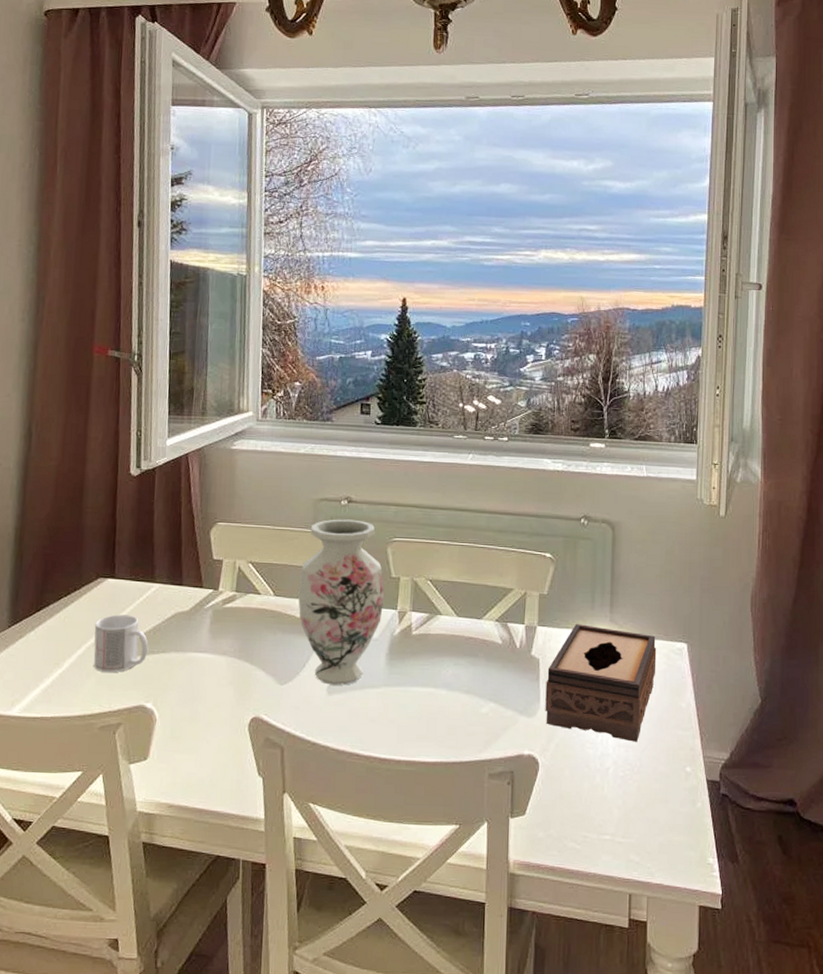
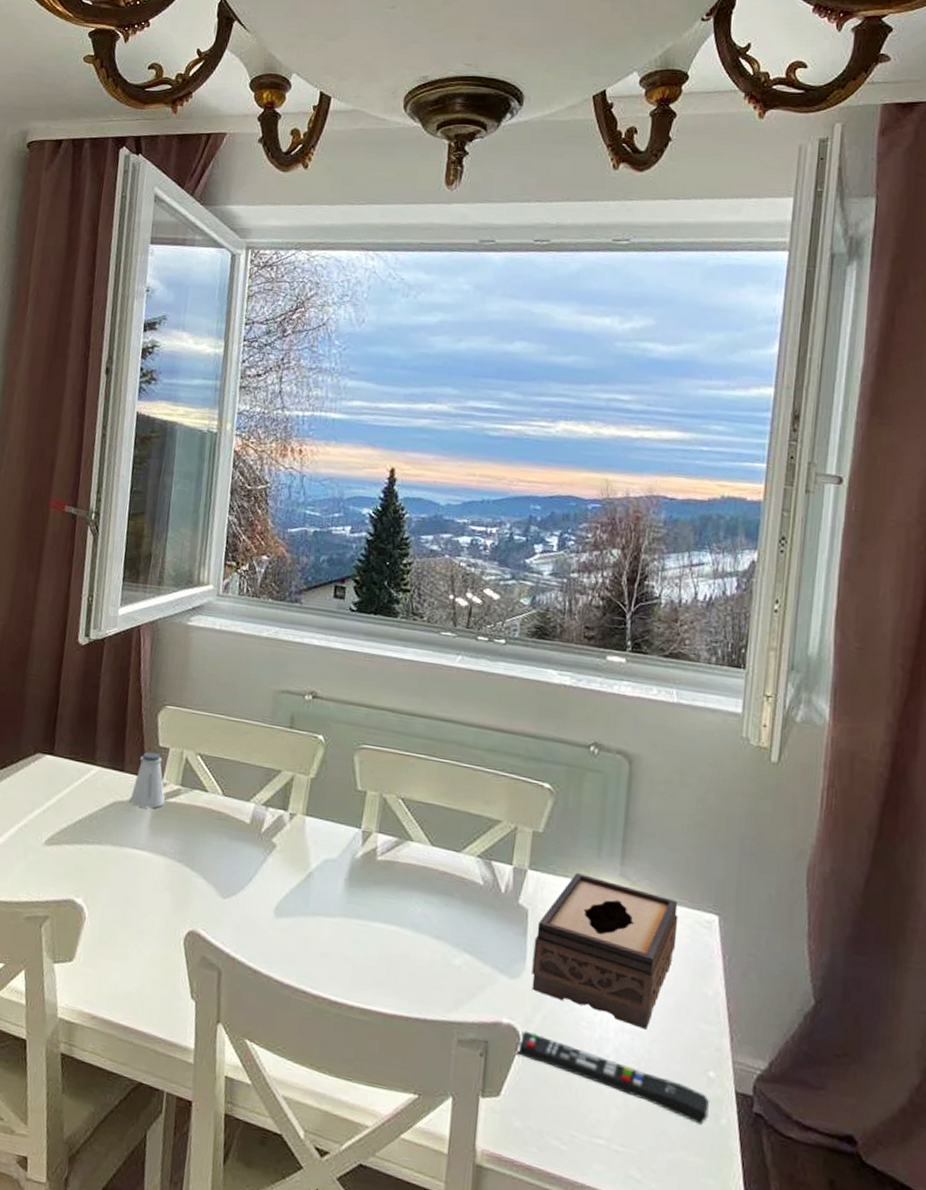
mug: present [93,614,149,672] -> none [25,795,84,860]
saltshaker: none [189,565,223,615] -> present [129,752,165,809]
vase: present [298,519,385,685] -> none [248,715,348,909]
remote control: none [535,758,687,810] -> present [515,1030,709,1125]

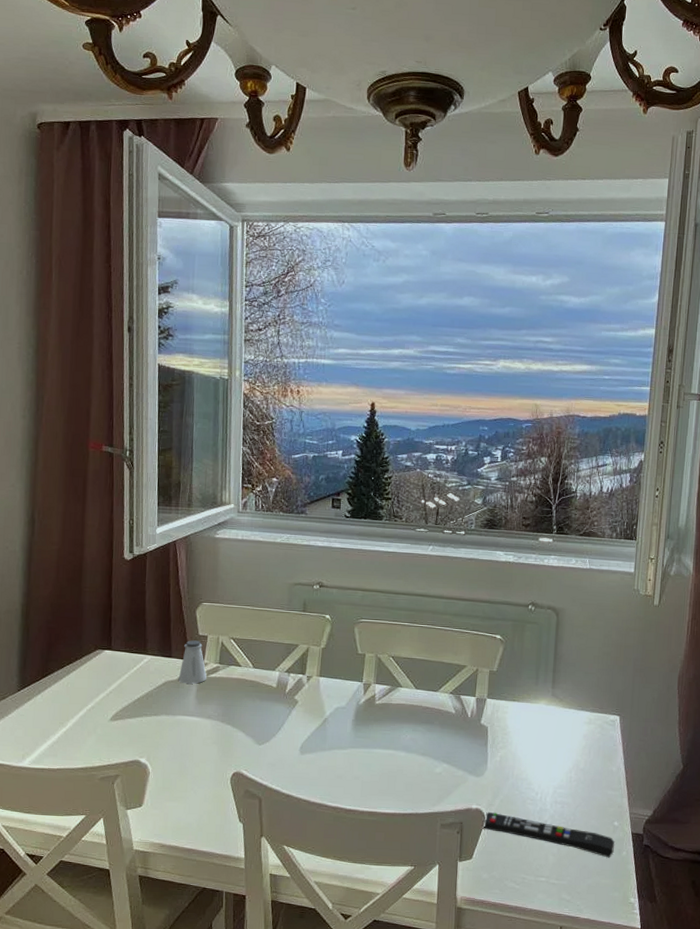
tissue box: present [531,873,679,1030] -> none [491,697,593,800]

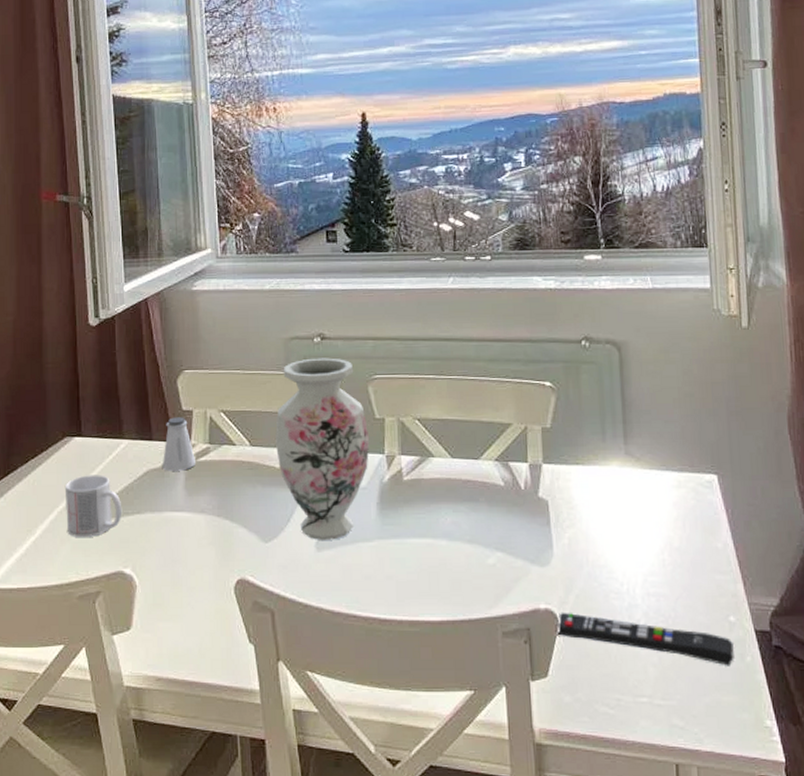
mug: none [94,681,142,732] -> present [64,475,123,537]
vase: none [274,601,352,747] -> present [275,358,370,540]

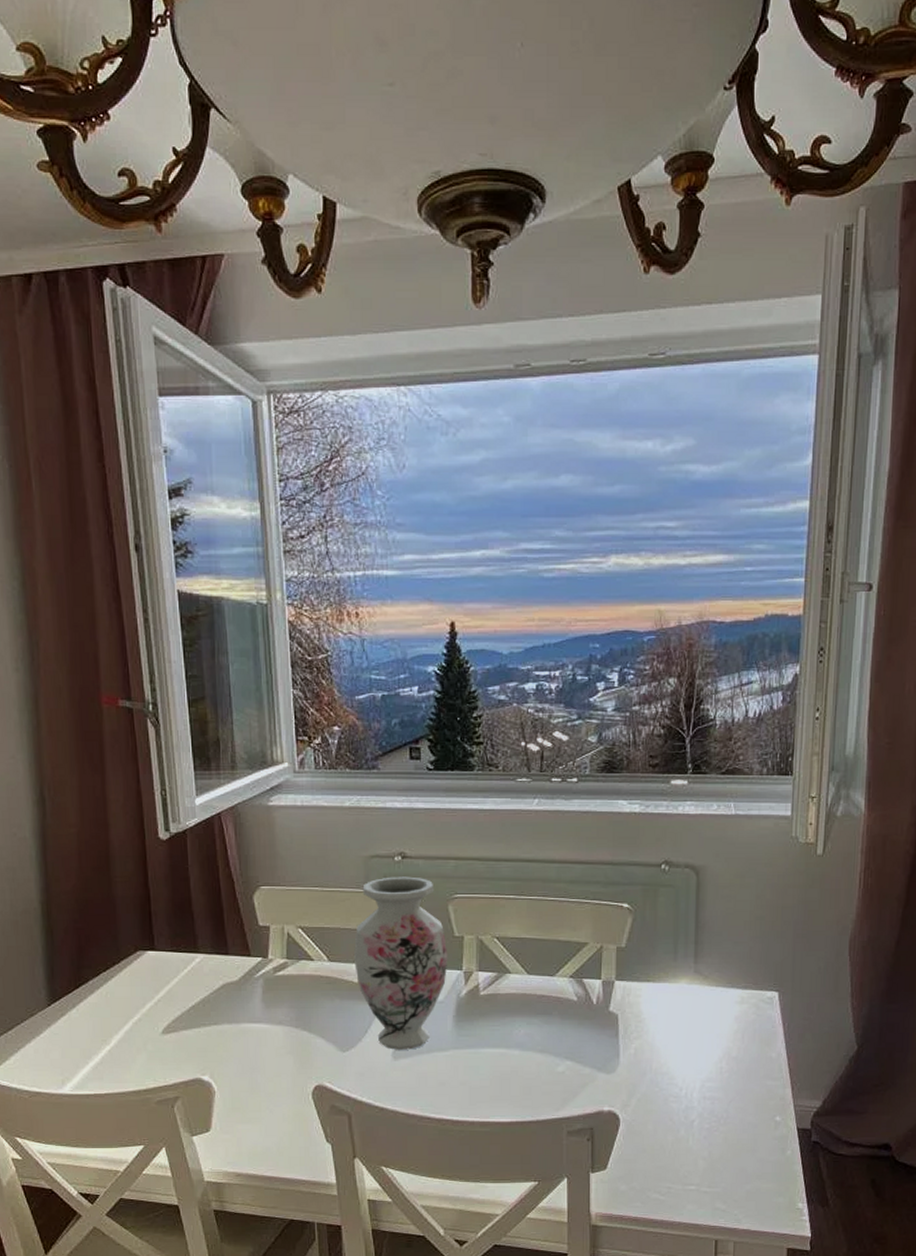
mug: present [64,475,123,537] -> none [139,988,199,1047]
saltshaker: present [162,417,197,471] -> none [238,933,274,985]
remote control: present [555,612,734,666] -> none [616,1113,777,1159]

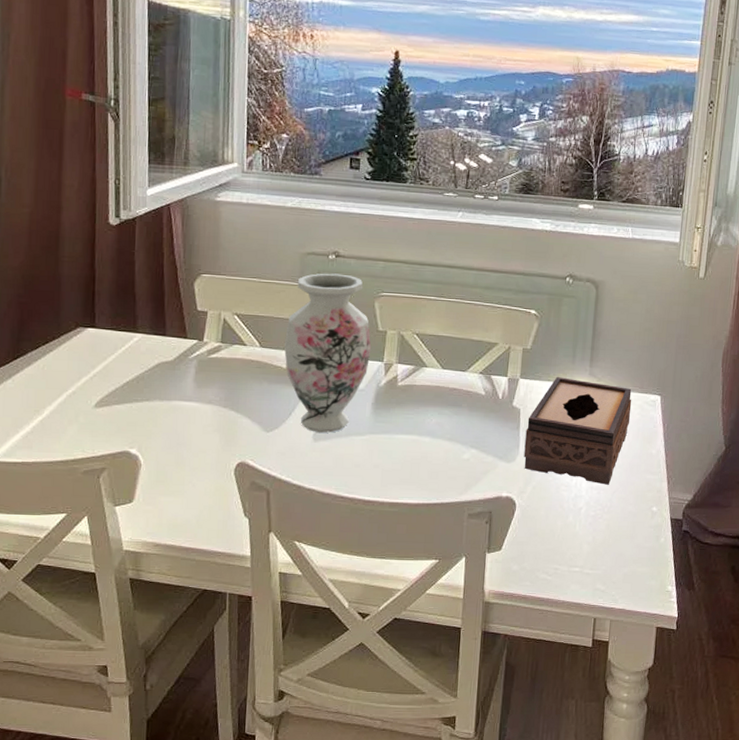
tissue box: none [625,977,745,1094] -> present [524,377,632,485]

